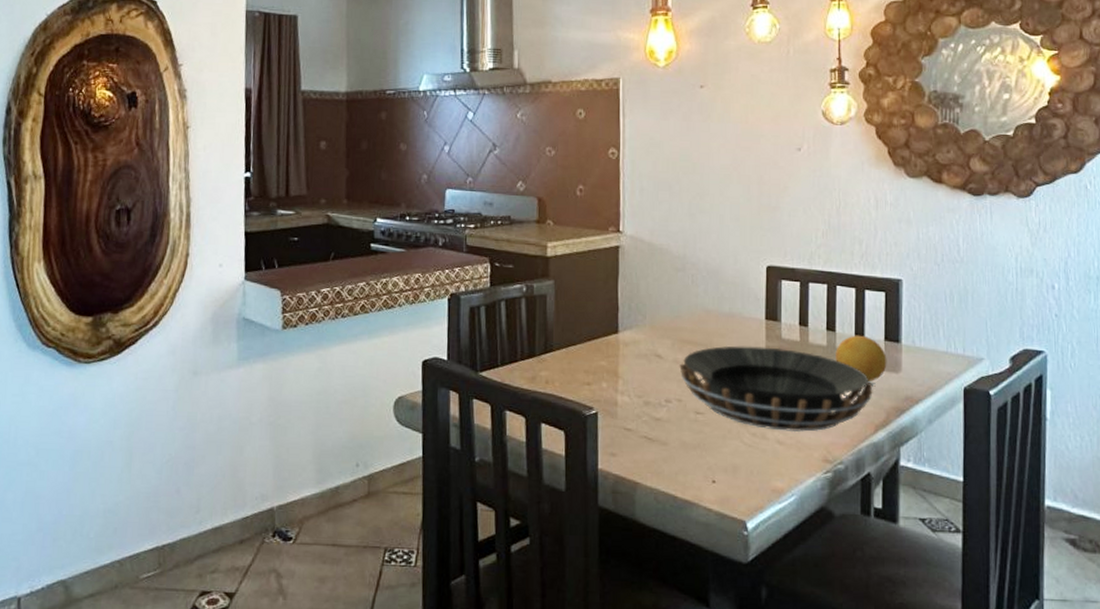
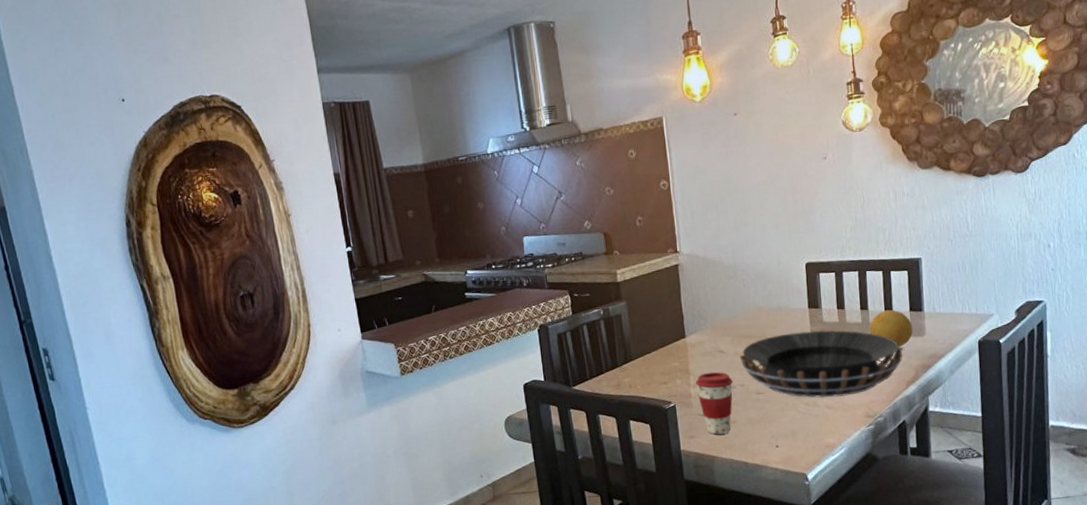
coffee cup: none [624,378,668,456] -> present [696,371,733,435]

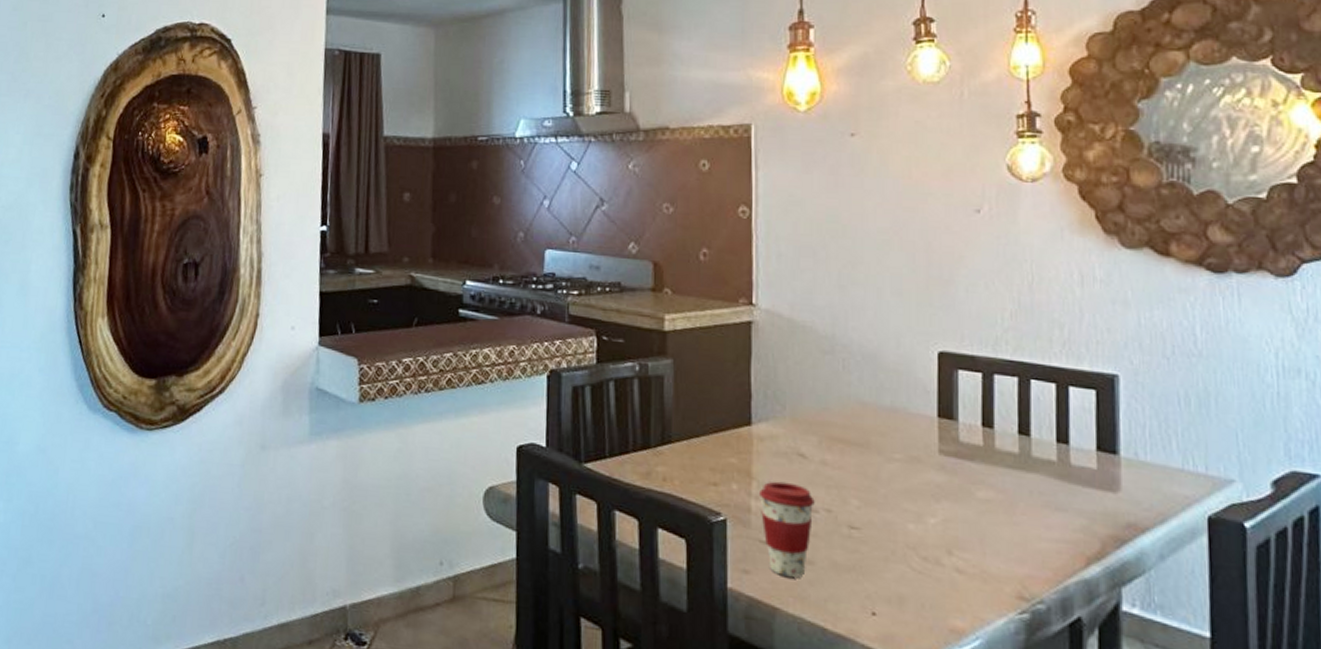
decorative bowl: present [739,330,903,399] -> none [828,446,1083,560]
fruit: present [869,309,913,348] -> none [1031,442,1101,503]

